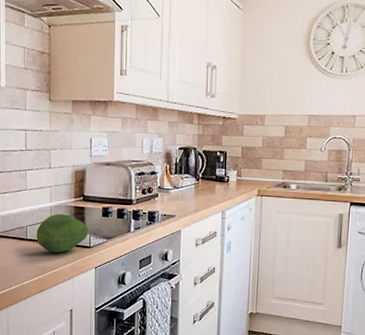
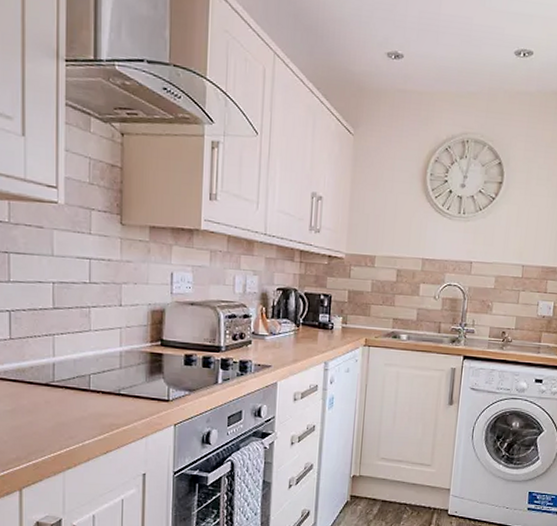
fruit: present [36,214,89,253] -> none [102,360,168,407]

